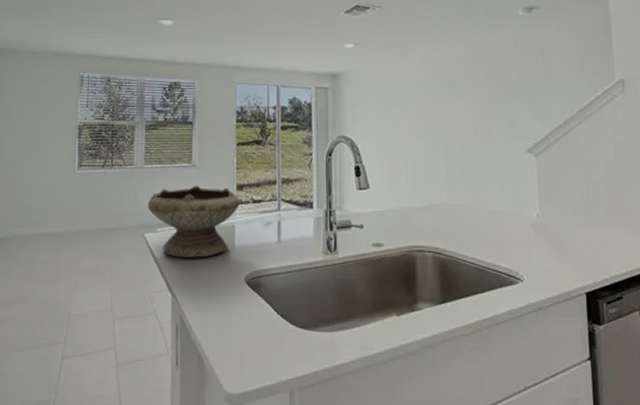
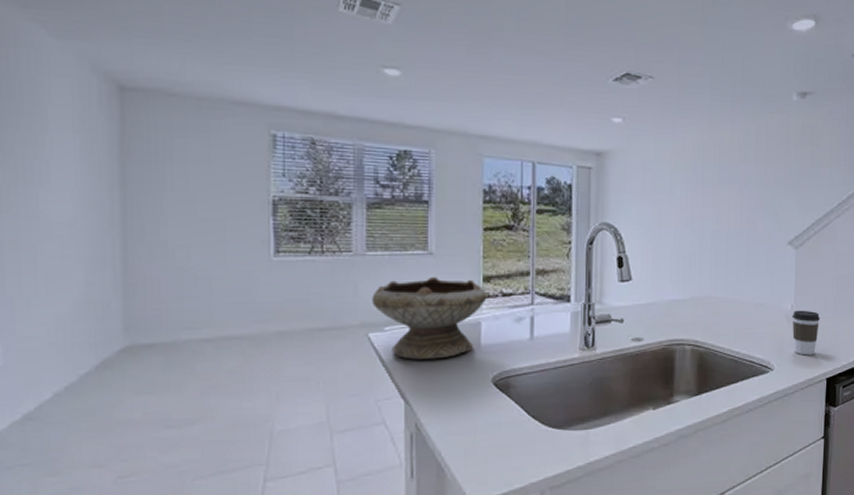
coffee cup: none [538,218,572,267] -> present [792,310,821,355]

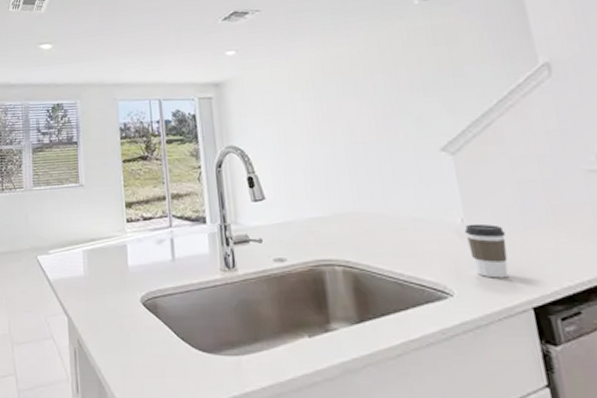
bowl: present [372,276,487,360] -> none [39,205,130,280]

